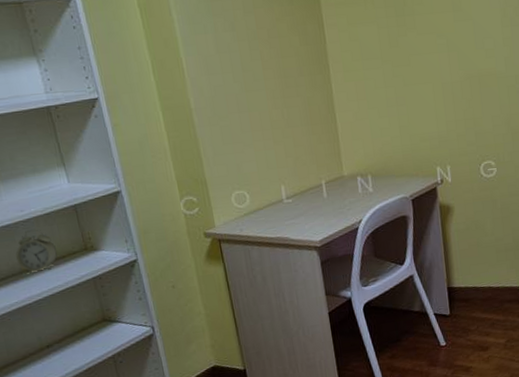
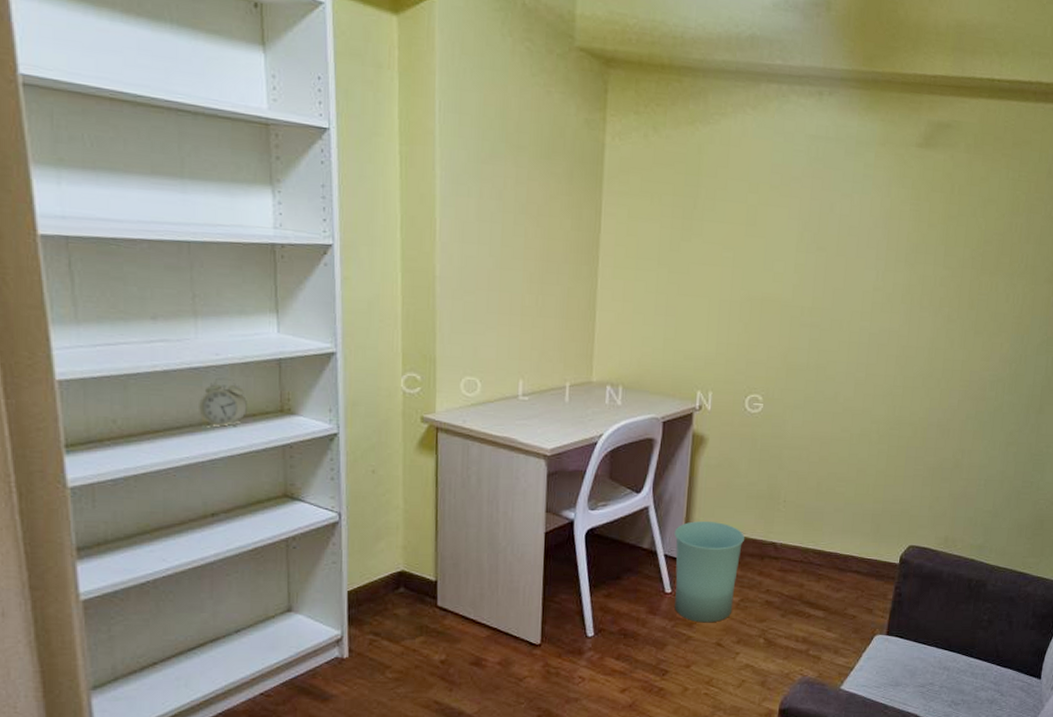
waste bin: none [439,277,502,366] -> present [674,520,744,623]

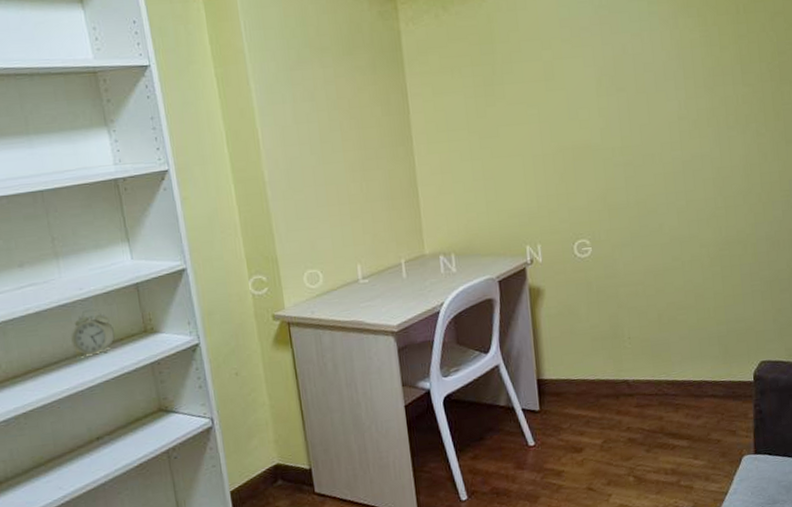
waste bin: present [674,520,744,623] -> none [528,369,598,470]

